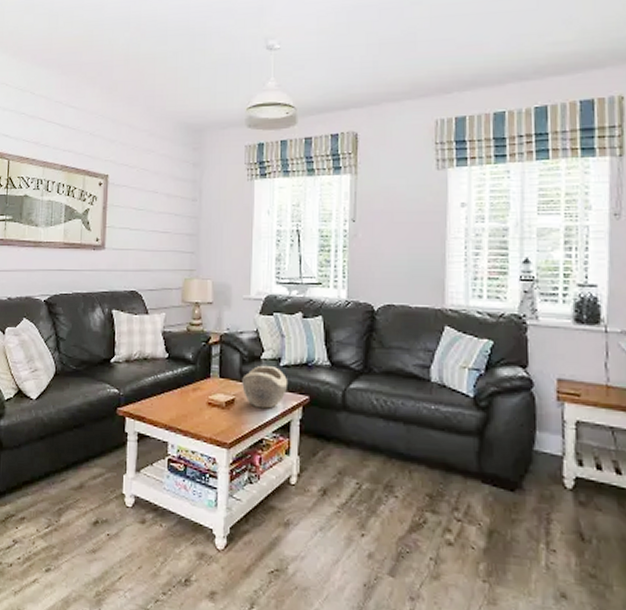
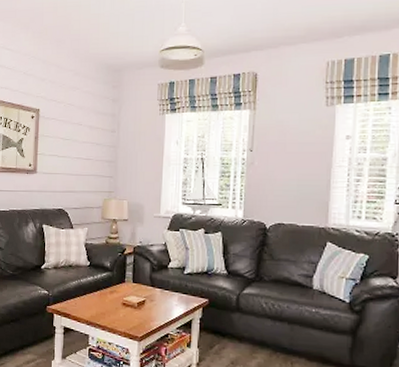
decorative bowl: present [242,365,288,409] -> none [152,272,191,309]

